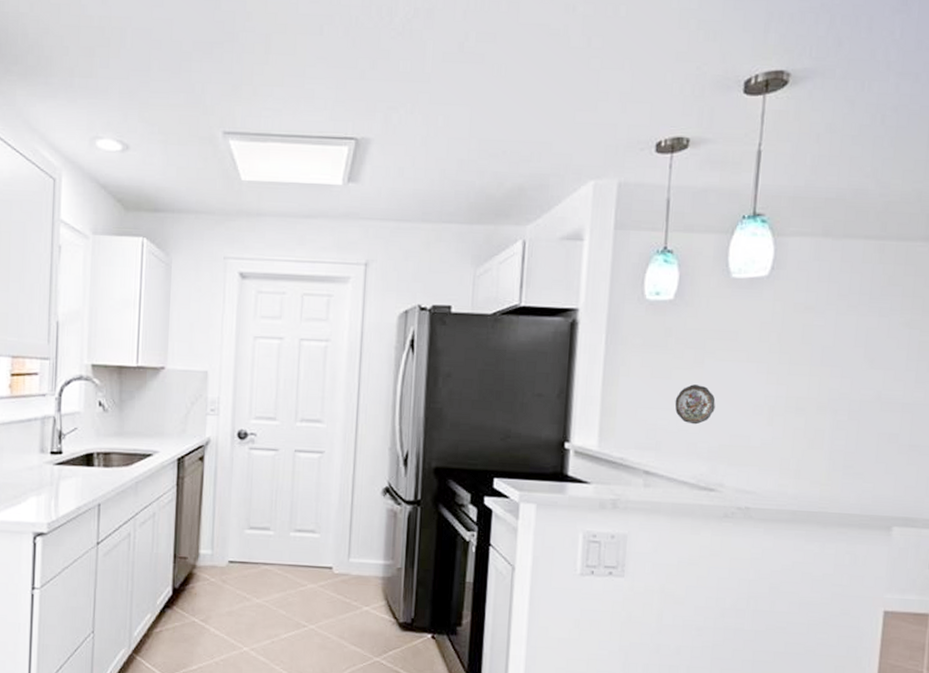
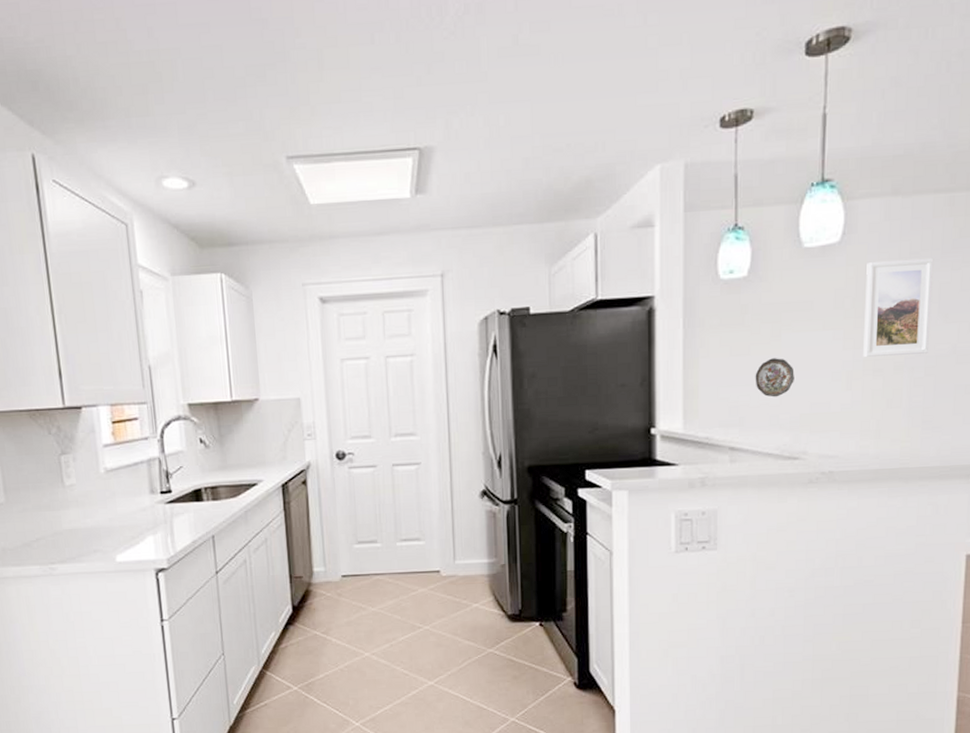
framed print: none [786,300,862,397] -> present [863,259,934,357]

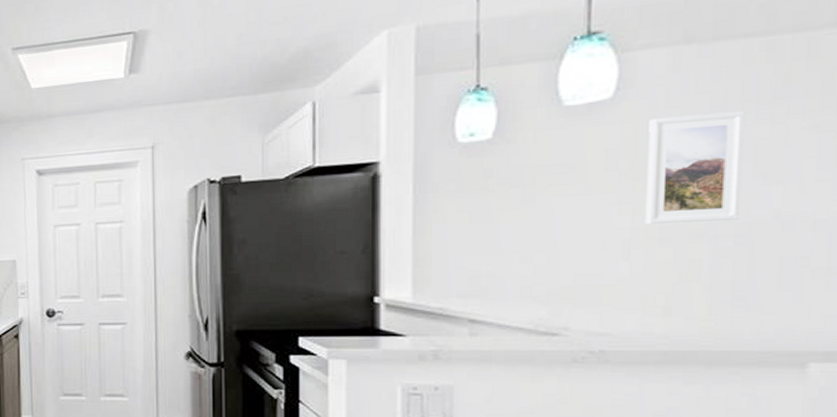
decorative plate: present [755,358,795,398] -> none [501,225,553,267]

